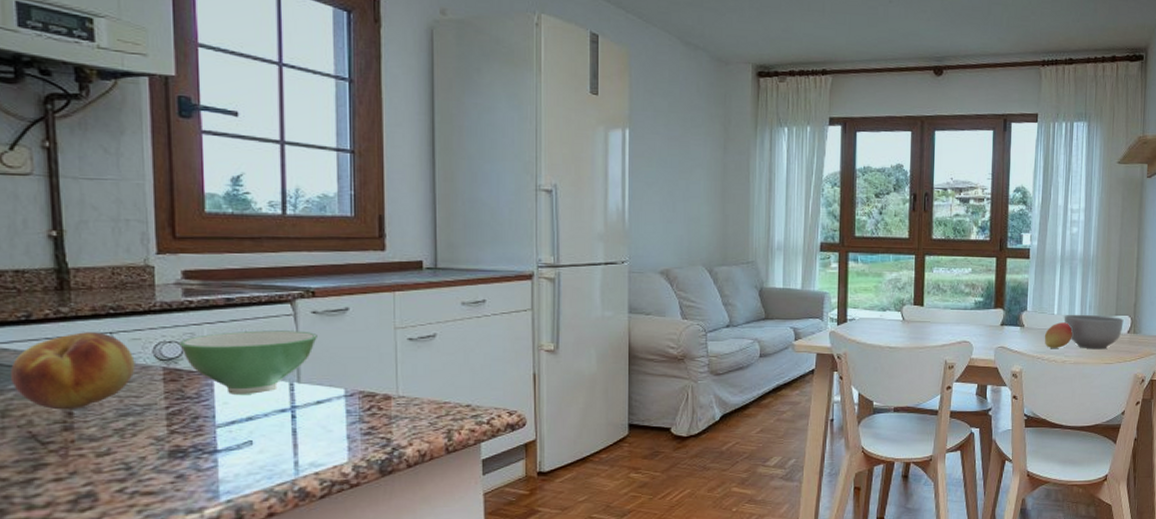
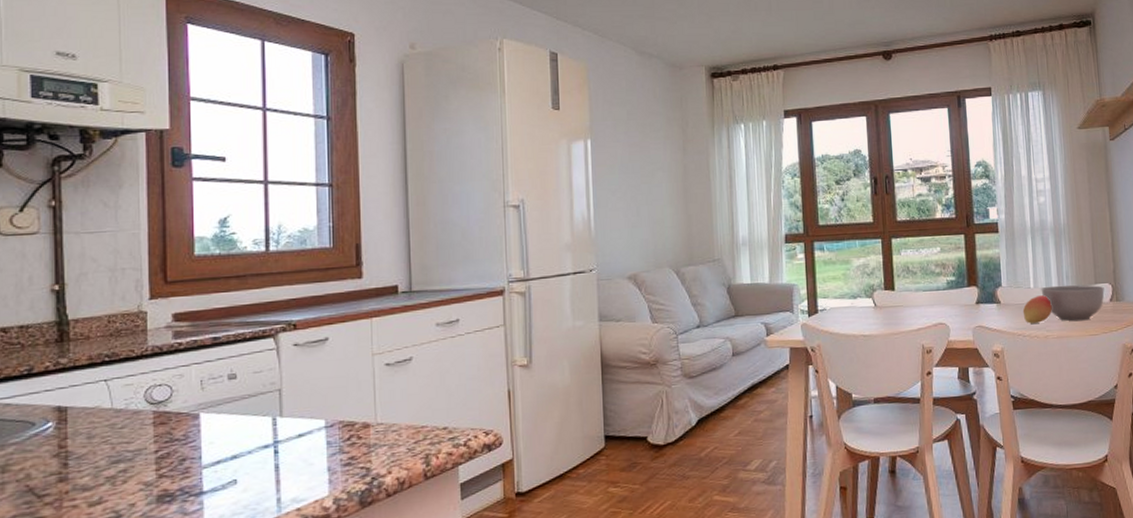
fruit: present [9,332,135,410] -> none [11,380,127,462]
bowl: present [179,330,317,394] -> none [169,364,299,434]

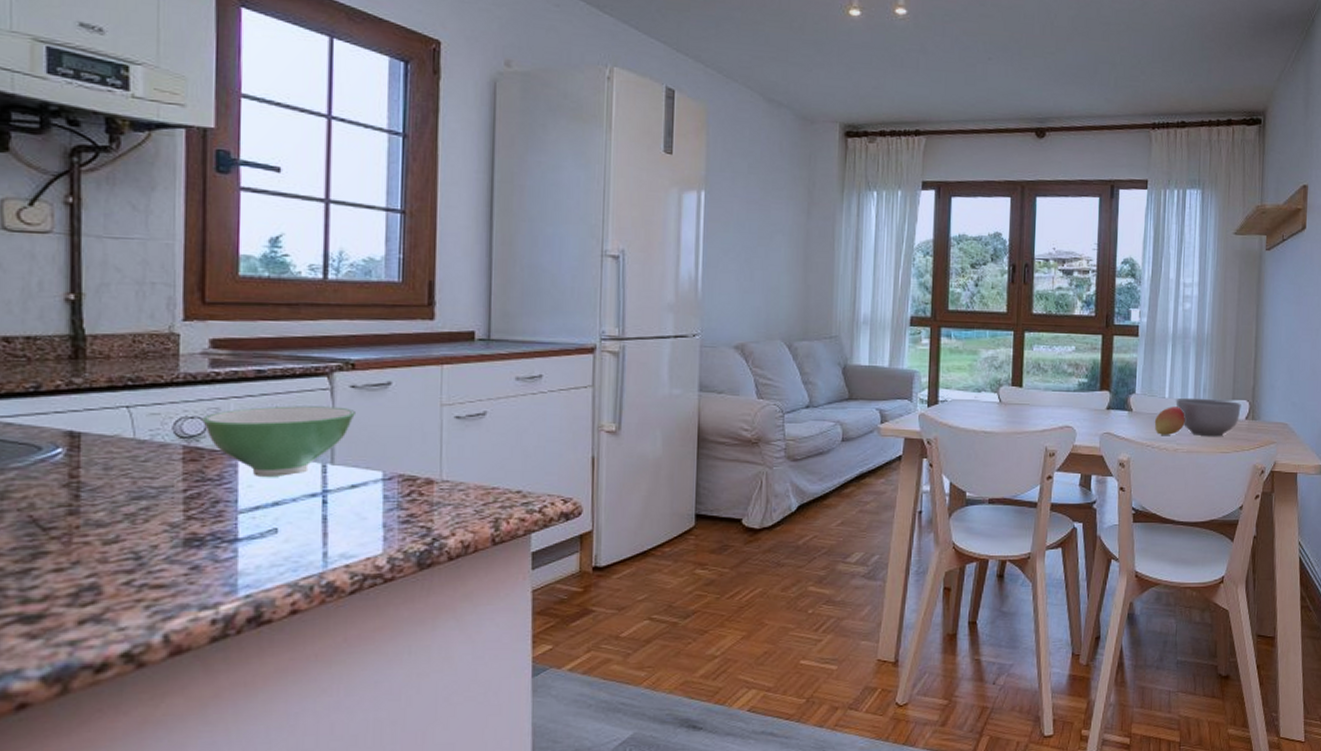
bowl: none [169,364,299,434] -> present [202,406,355,477]

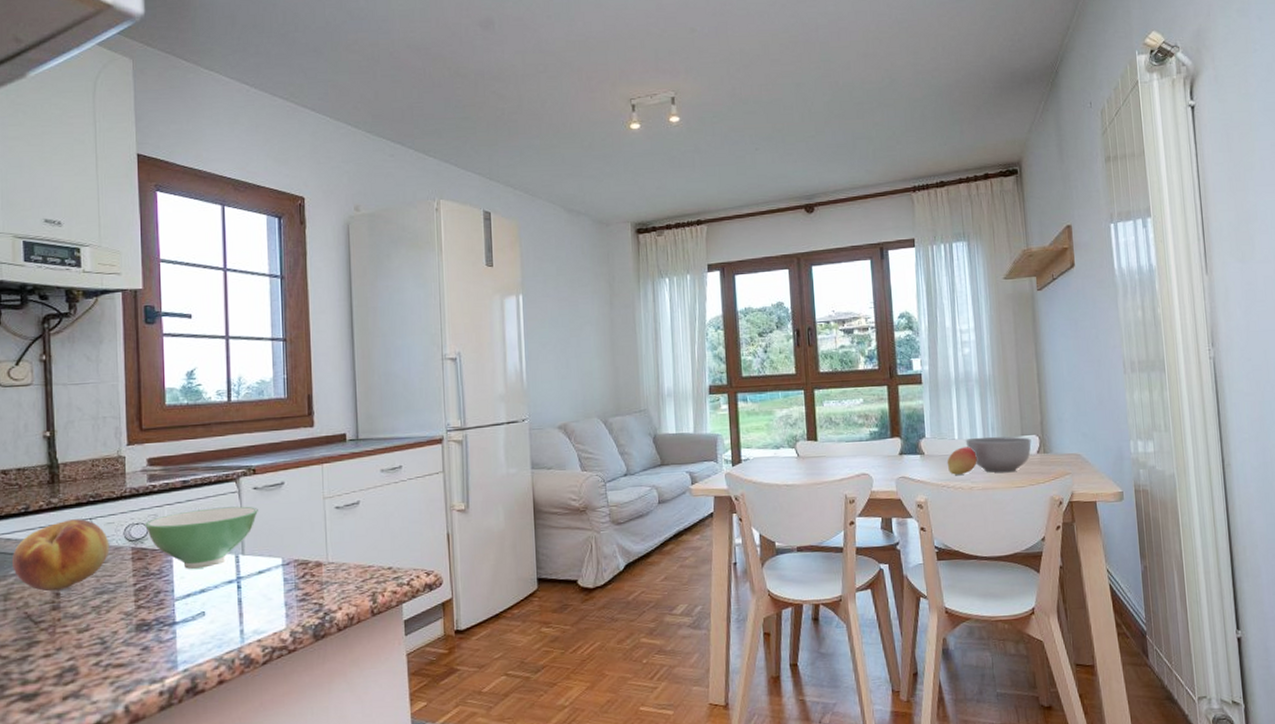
fruit: none [12,405,152,492] -> present [11,519,110,592]

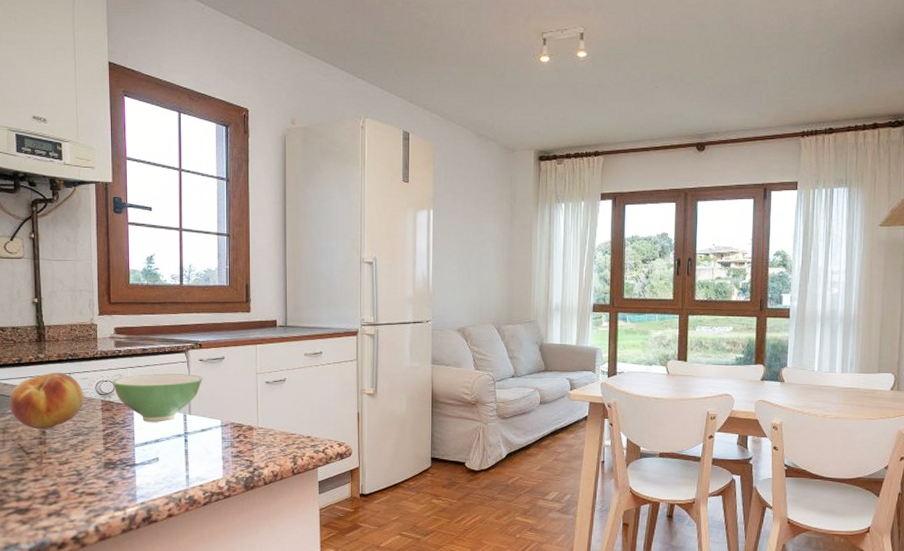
fruit: present [947,447,977,475] -> none [804,378,833,403]
bowl: present [965,436,1032,473] -> none [824,371,887,405]

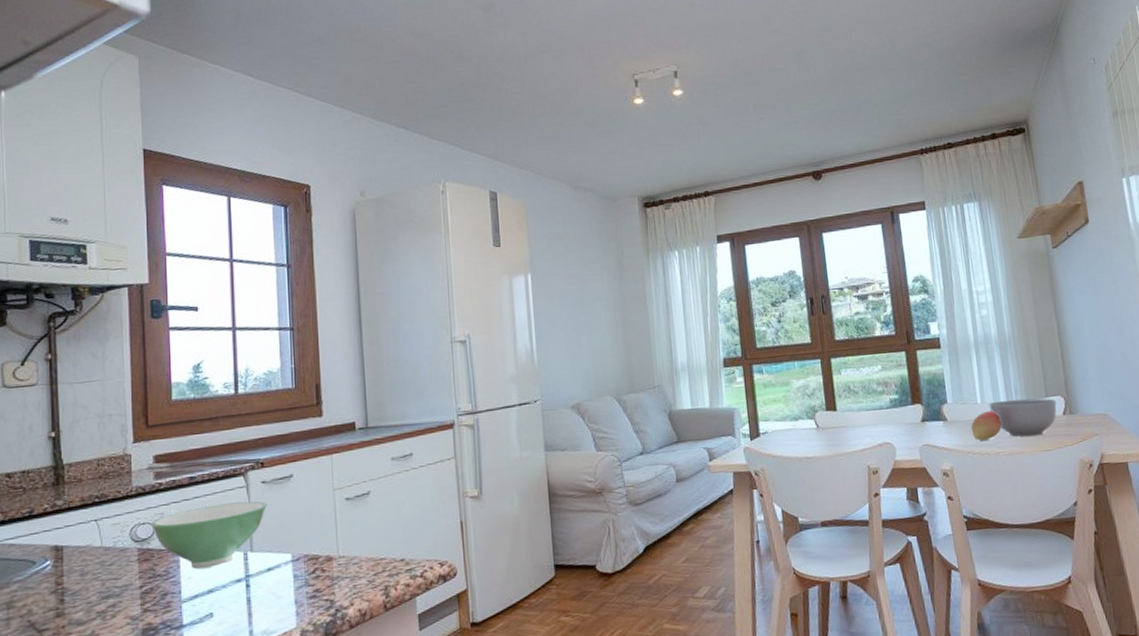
fruit: present [8,372,84,430] -> none [15,520,115,598]
fruit: none [804,378,833,403] -> present [970,410,1002,441]
bowl: none [824,371,887,405] -> present [988,398,1057,437]

